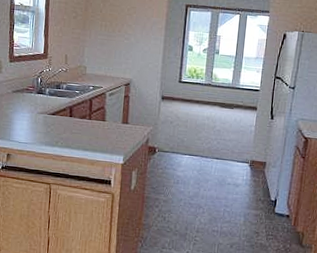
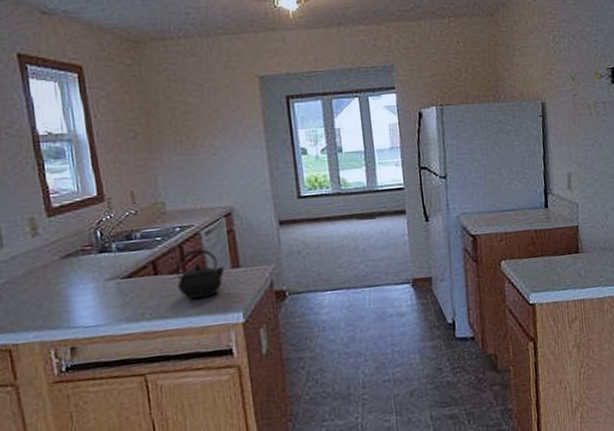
kettle: none [83,104,117,141] -> present [175,248,225,299]

